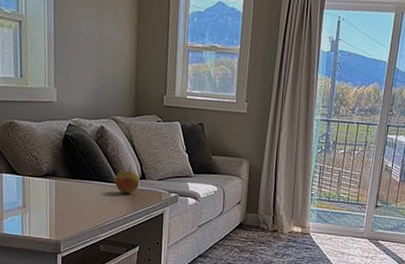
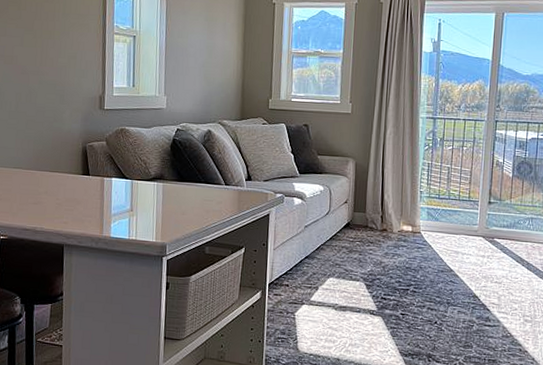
apple: present [114,166,140,194] -> none [220,167,246,195]

